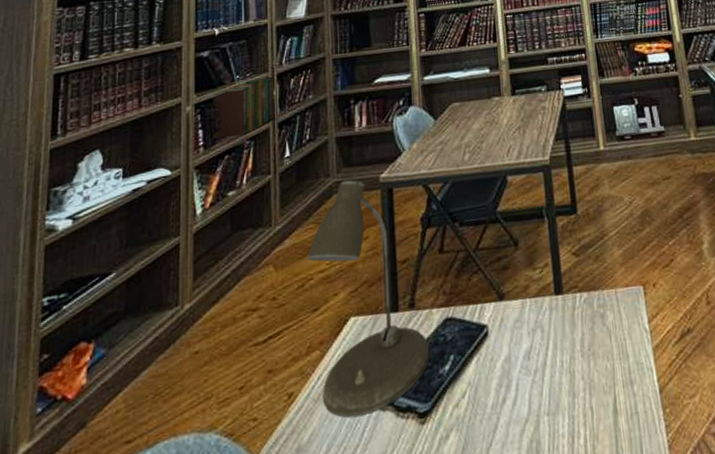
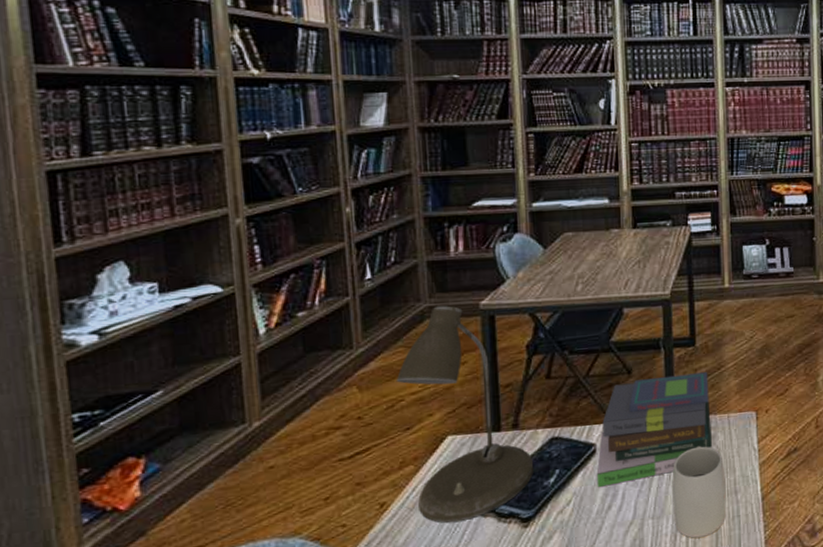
books: present [213,76,275,139] -> none [270,191,351,257]
books: none [489,242,602,376] -> present [596,372,712,487]
mug: none [564,326,624,441] -> present [672,445,726,538]

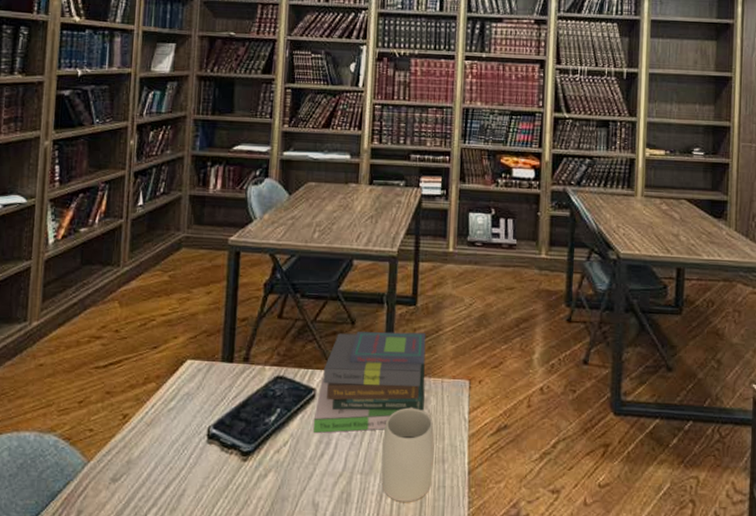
desk lamp: present [396,305,534,523] -> none [151,237,259,444]

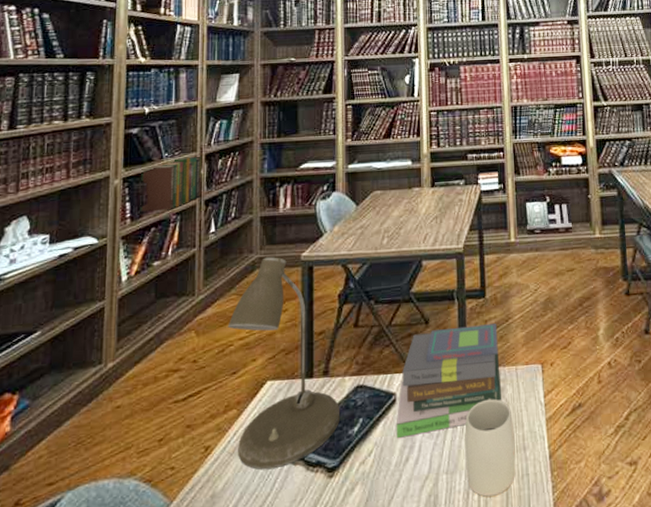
books: none [69,125,134,178] -> present [140,156,203,212]
desk lamp: none [151,237,259,444] -> present [227,256,341,470]

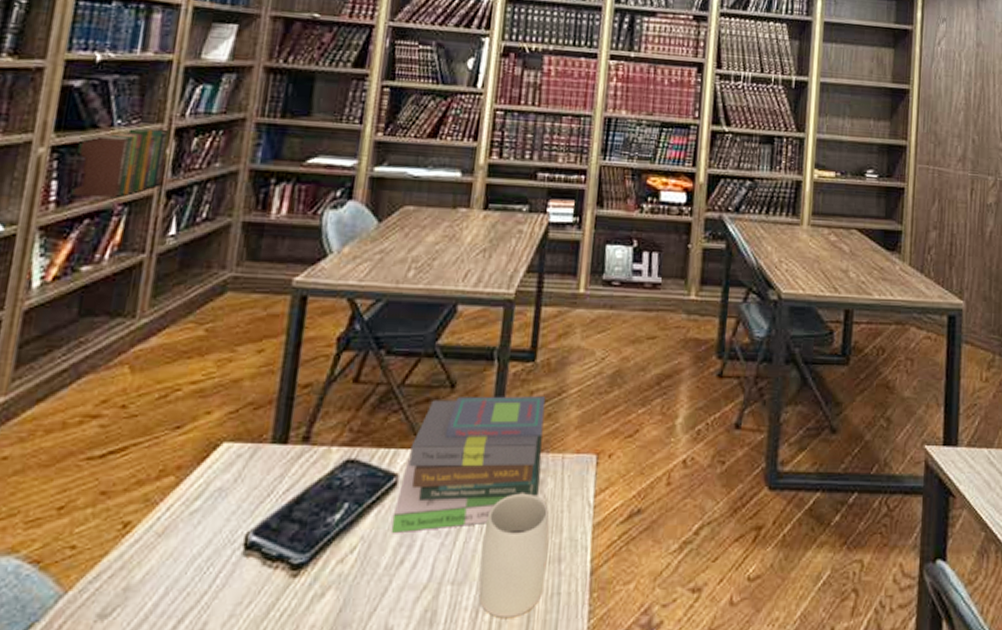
desk lamp: present [227,256,341,470] -> none [169,277,320,558]

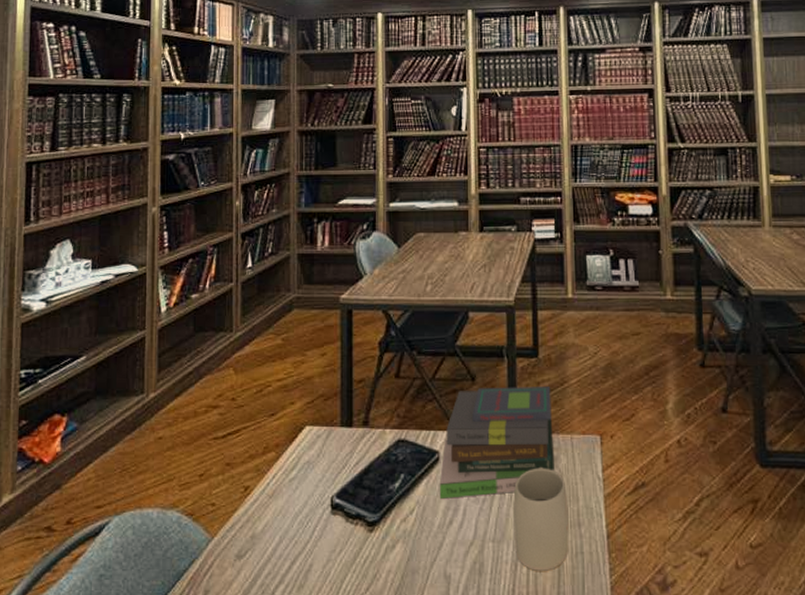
books: present [71,127,171,199] -> none [177,186,239,242]

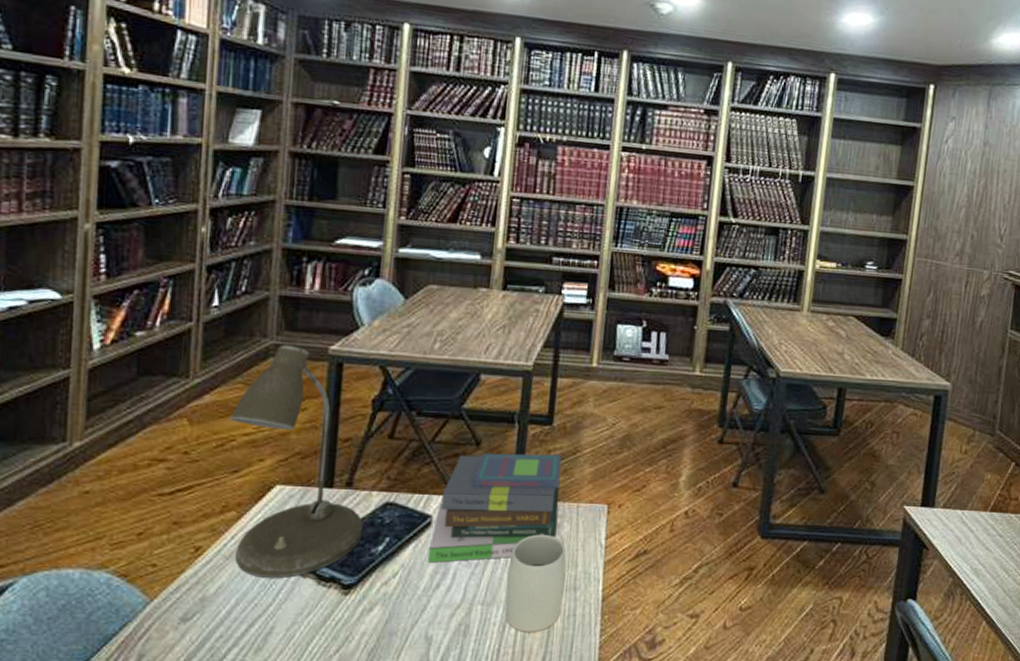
desk lamp: none [265,297,381,515] -> present [229,345,364,578]

